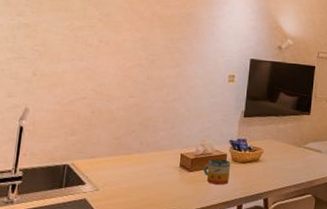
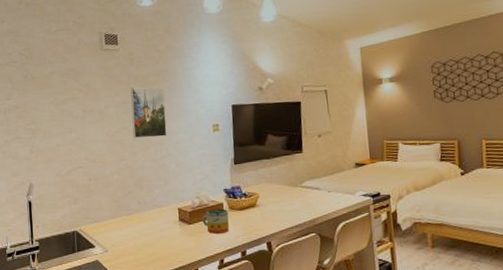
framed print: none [147,26,187,79] -> present [130,87,167,139]

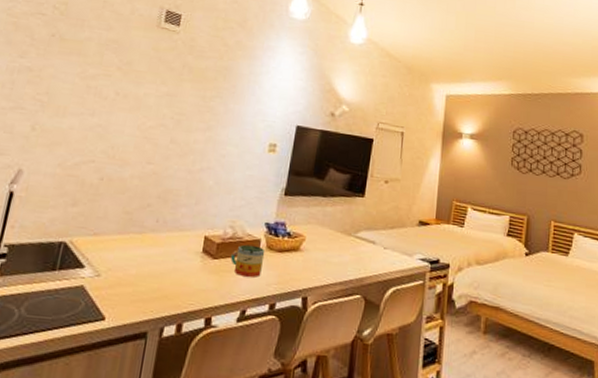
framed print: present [130,87,167,139] -> none [170,79,223,146]

